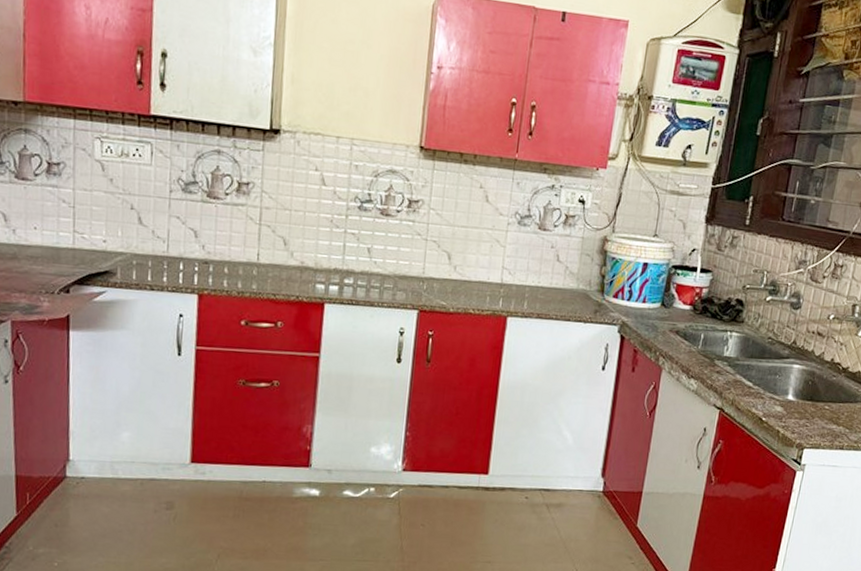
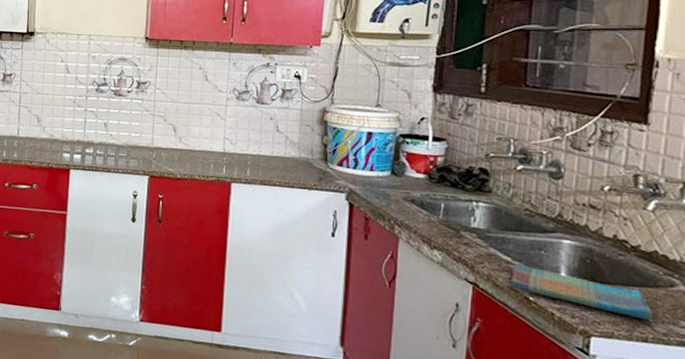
dish towel: none [749,388,850,431] -> present [511,263,653,321]

